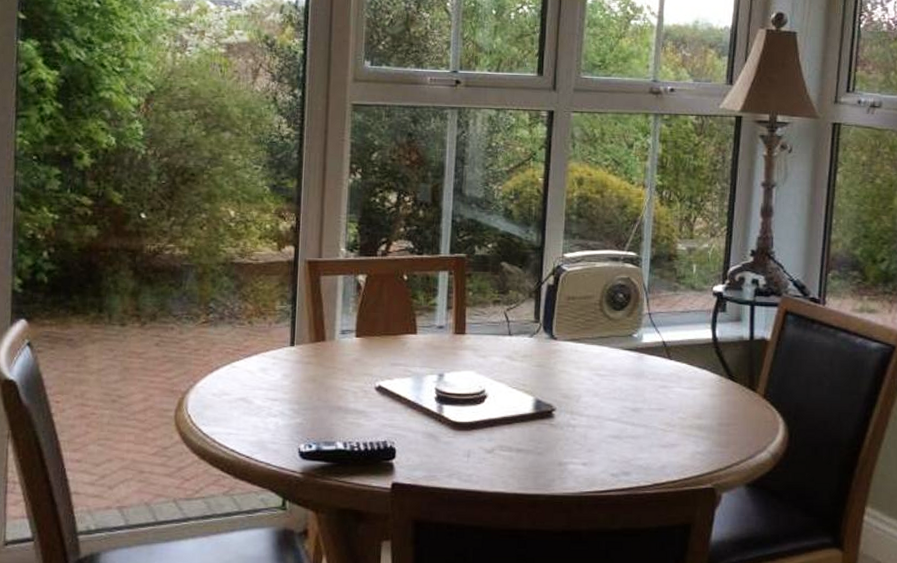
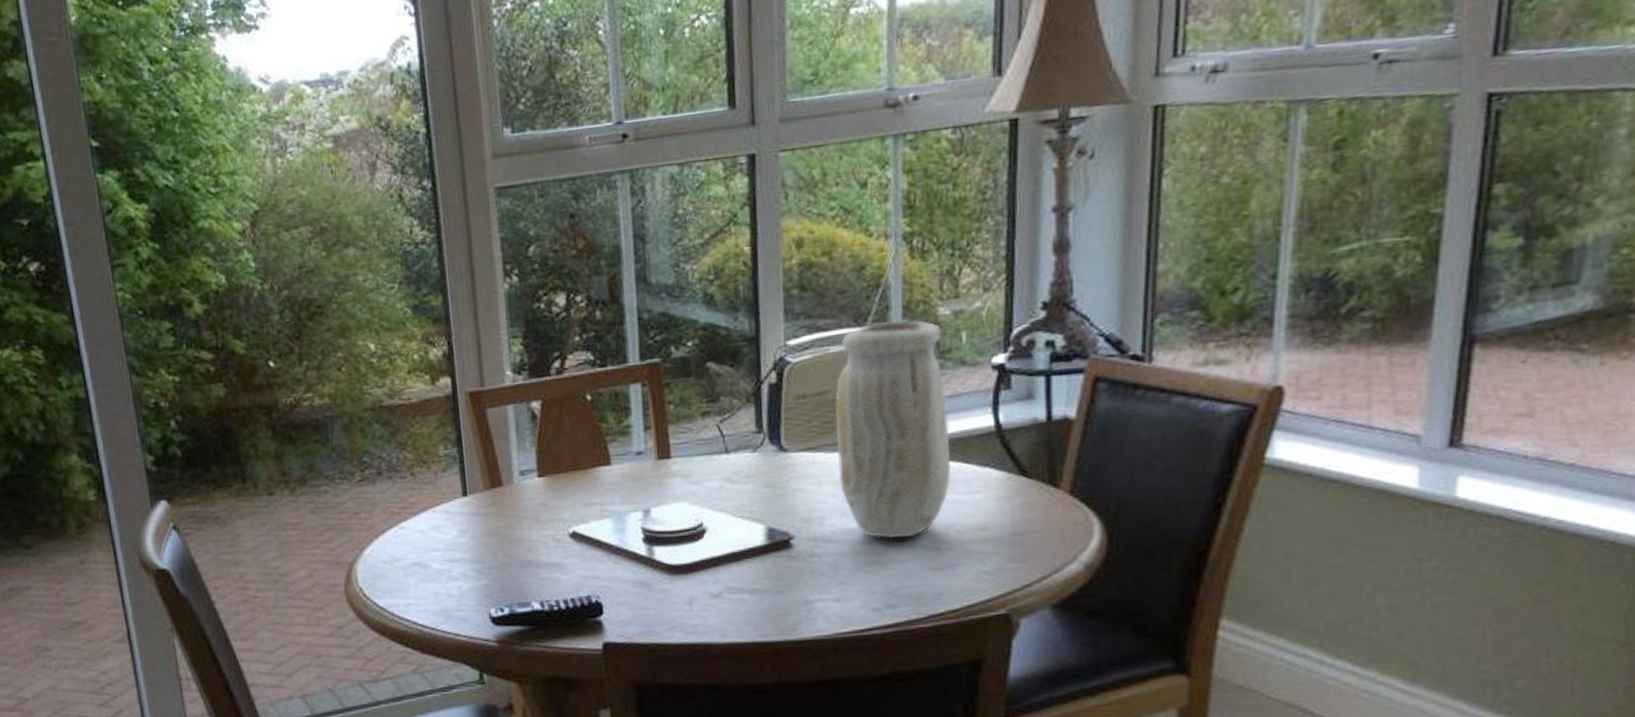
vase: none [594,249,680,419] -> present [835,319,951,539]

